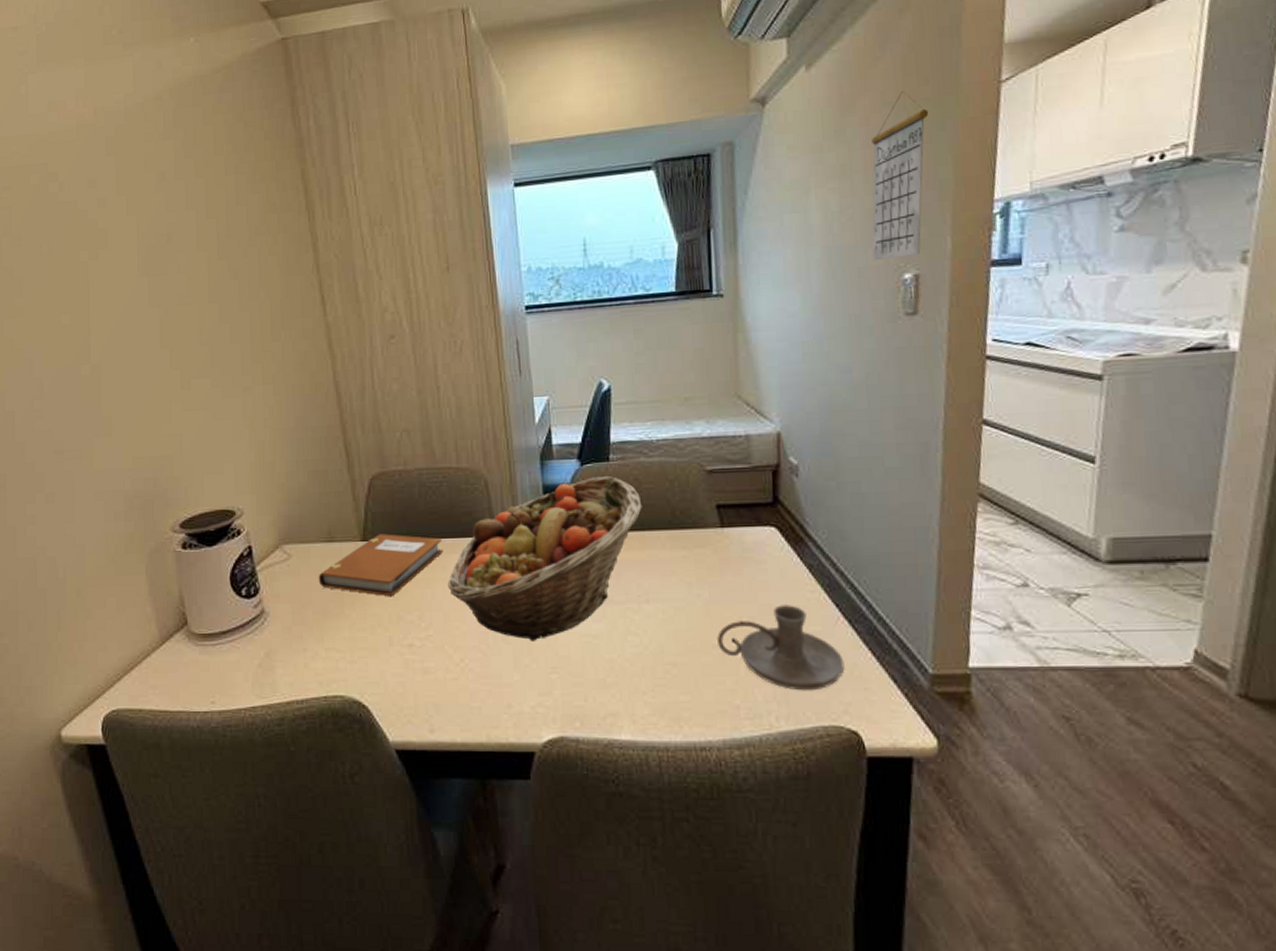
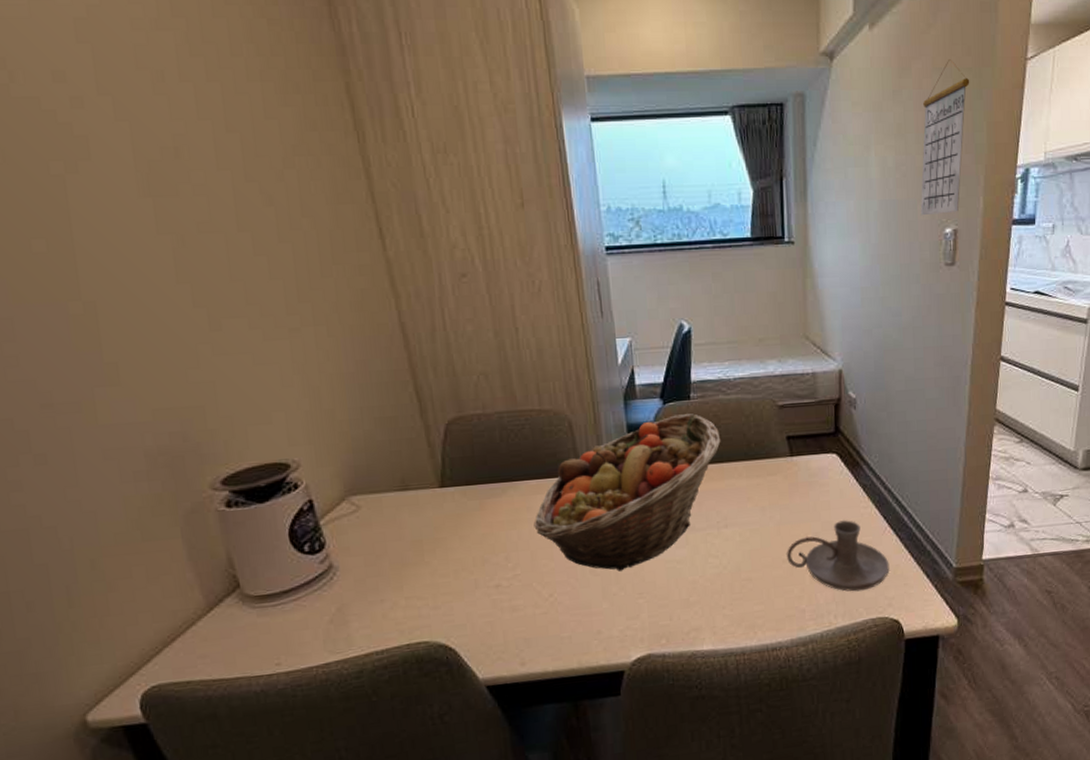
notebook: present [318,534,443,597] -> none [392,479,528,541]

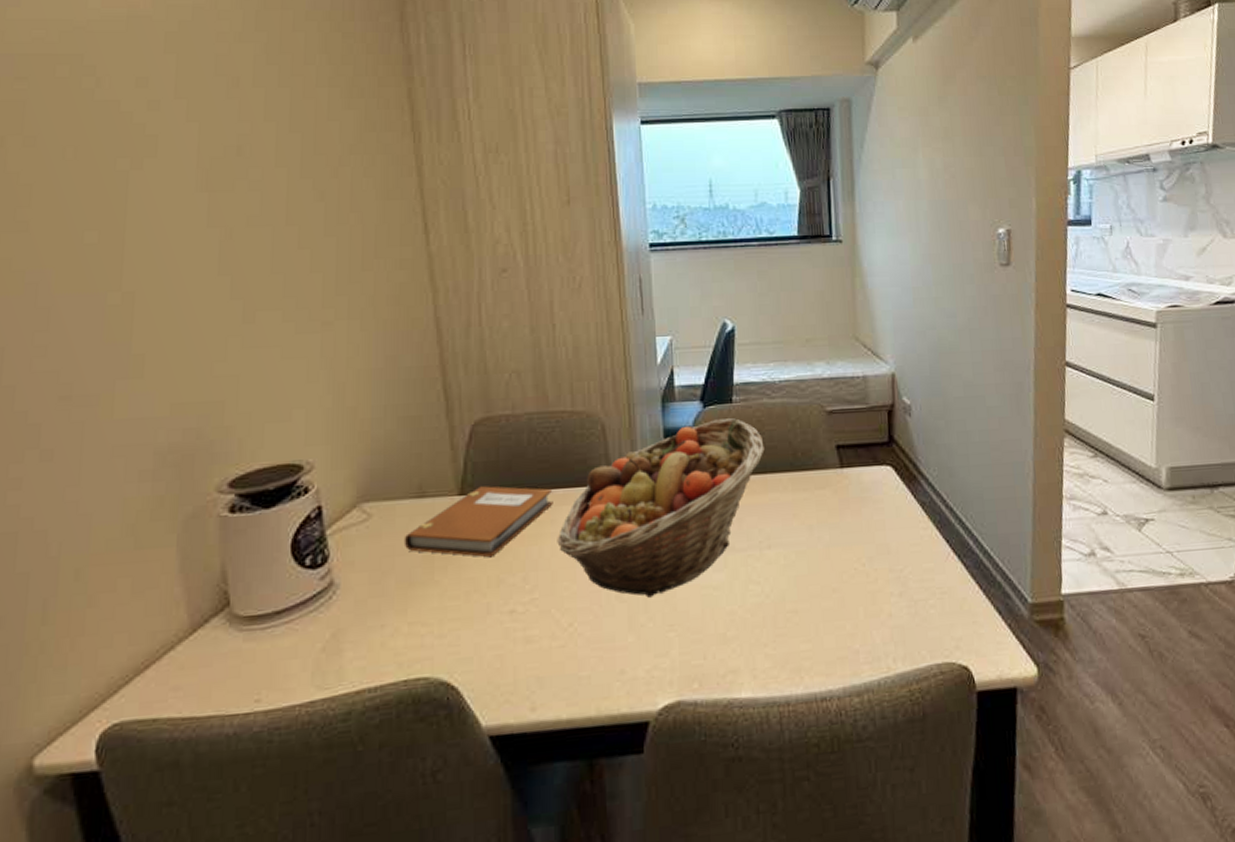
notebook: none [392,479,528,541] -> present [404,486,553,558]
candle holder: present [787,519,890,592] -> none [837,542,955,630]
calendar: present [920,59,970,216] -> none [969,68,1015,216]

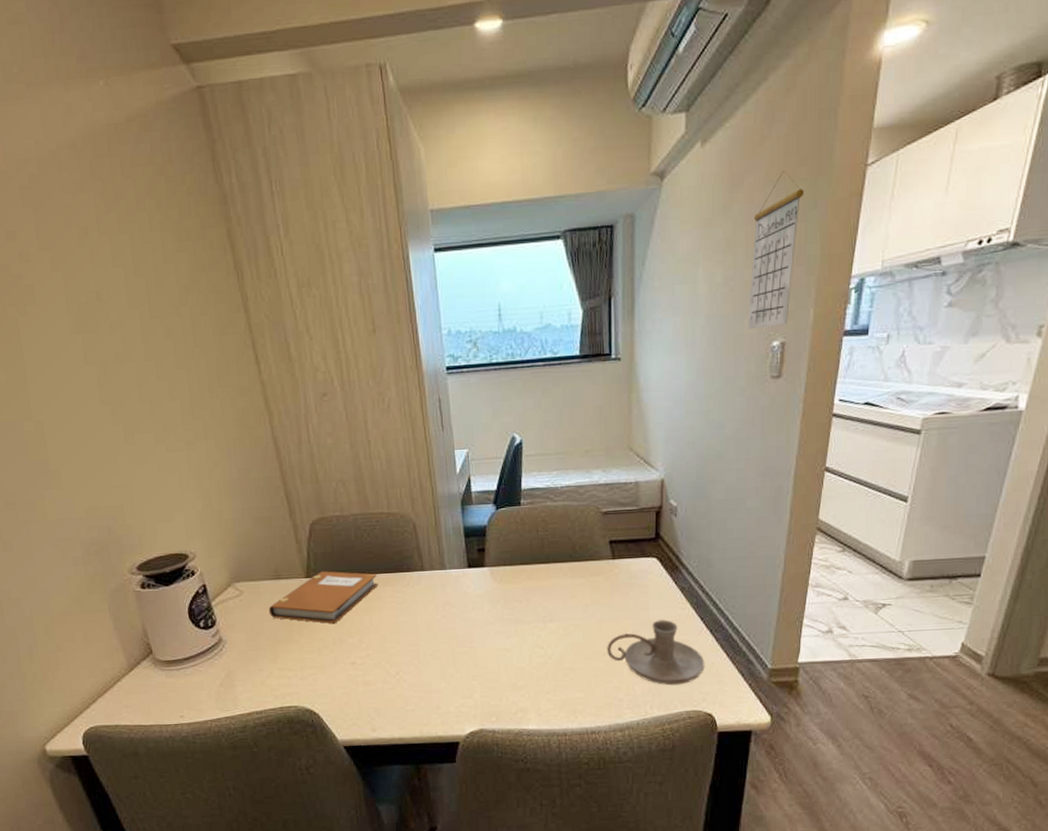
fruit basket: present [557,418,765,598] -> none [383,518,548,656]
candle holder: none [837,542,955,630] -> present [607,619,705,686]
calendar: none [969,68,1015,216] -> present [747,171,804,330]

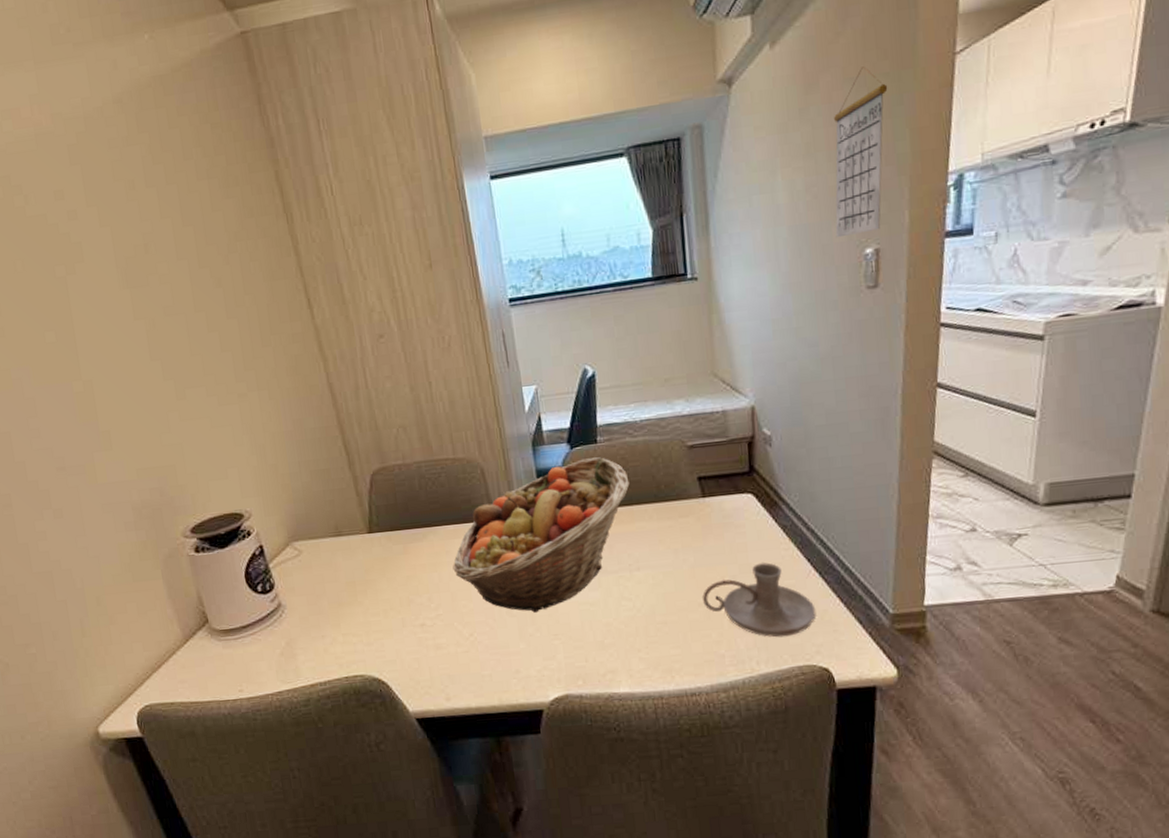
notebook: present [268,571,378,624] -> none [329,525,447,583]
fruit basket: none [383,518,548,656] -> present [452,457,630,613]

